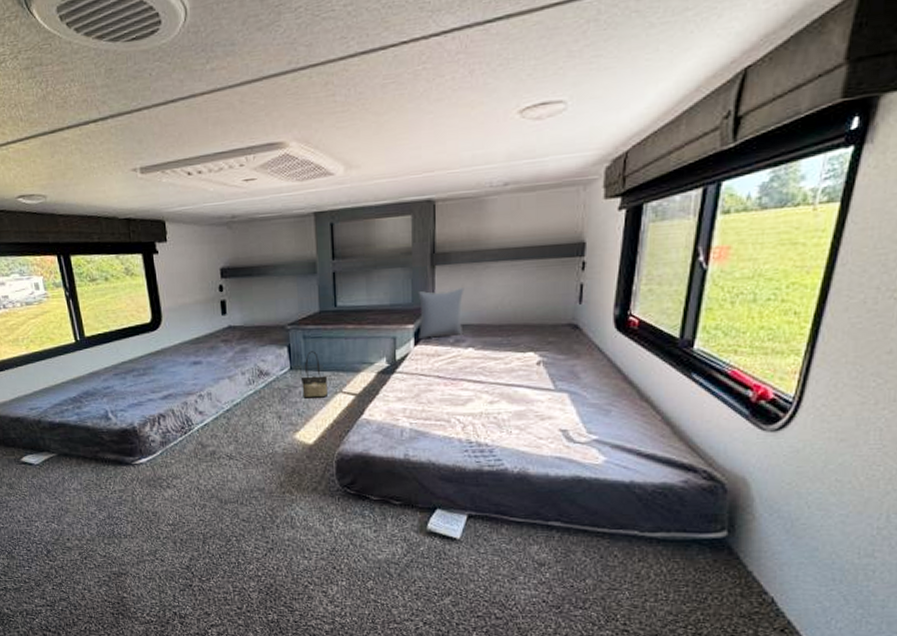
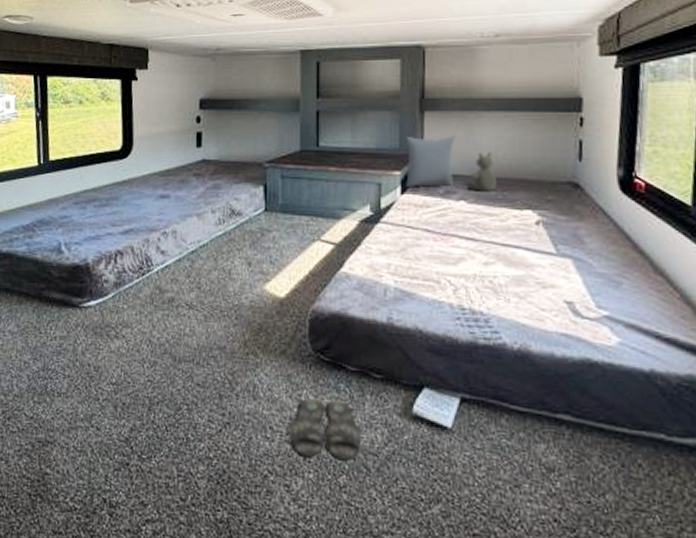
tote bag: present [300,351,328,398] -> none [275,192,304,245]
slippers: none [322,525,385,570] -> present [288,398,362,461]
teddy bear: none [473,300,505,338] -> present [465,152,499,191]

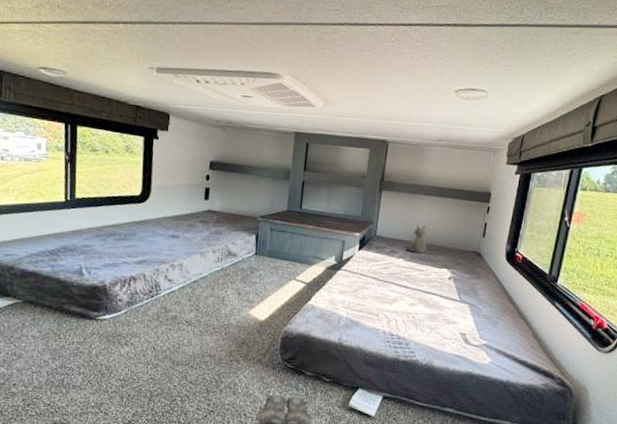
pillow: present [405,136,455,188] -> none [363,208,402,247]

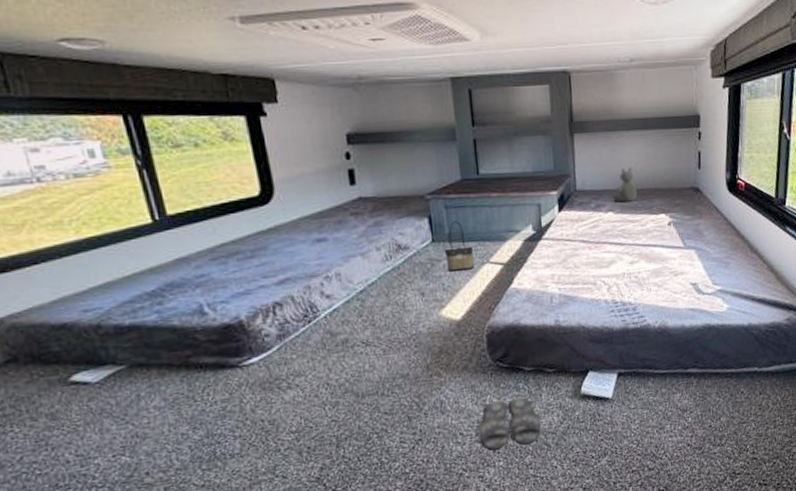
tote bag: none [262,242,285,282] -> present [444,221,474,272]

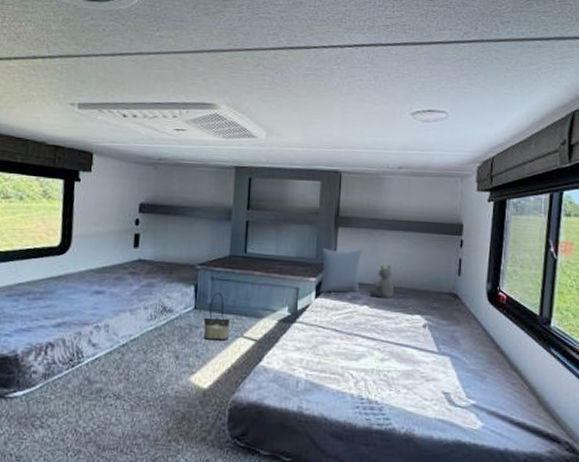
pillow: none [559,155,603,206] -> present [320,248,363,293]

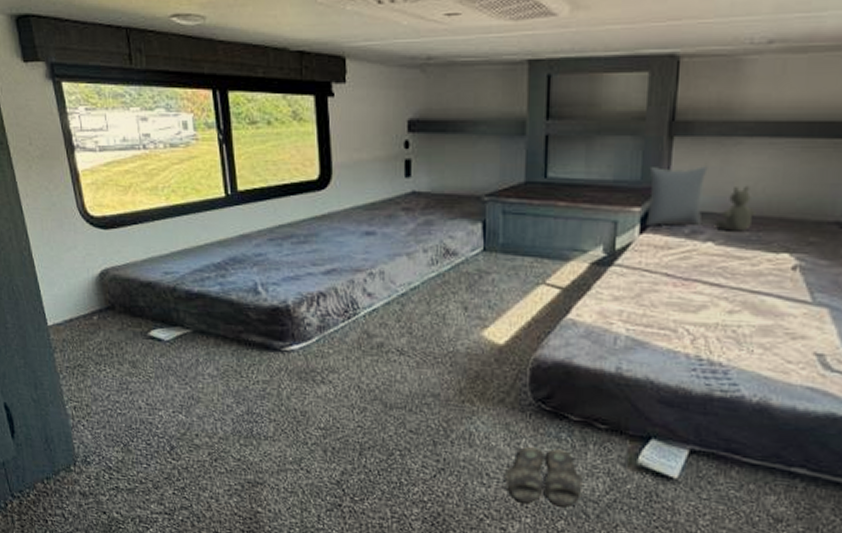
tote bag: present [203,293,230,341] -> none [495,230,528,289]

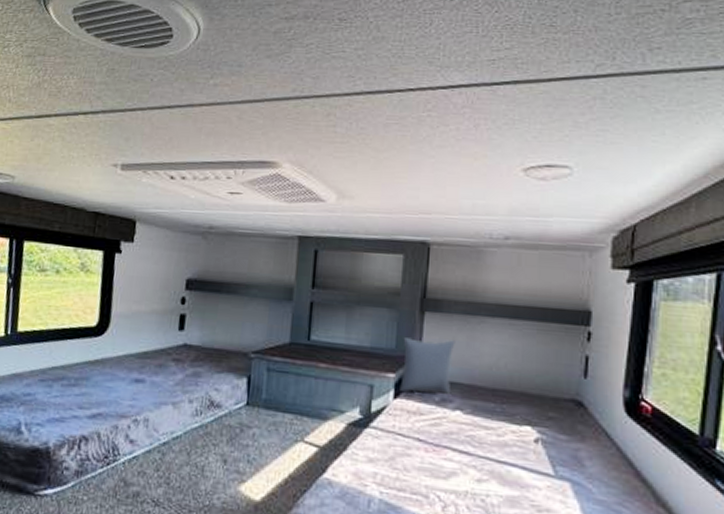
teddy bear: present [714,185,756,232] -> none [462,360,499,403]

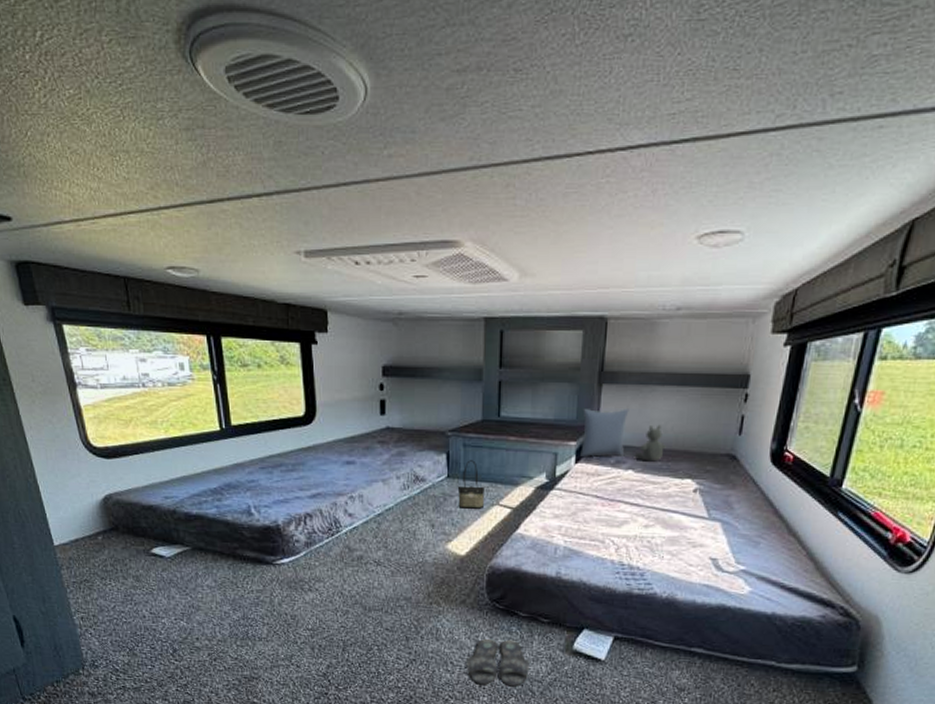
tote bag: none [256,387,288,445] -> present [457,460,484,509]
teddy bear: none [462,360,499,403] -> present [634,425,666,462]

